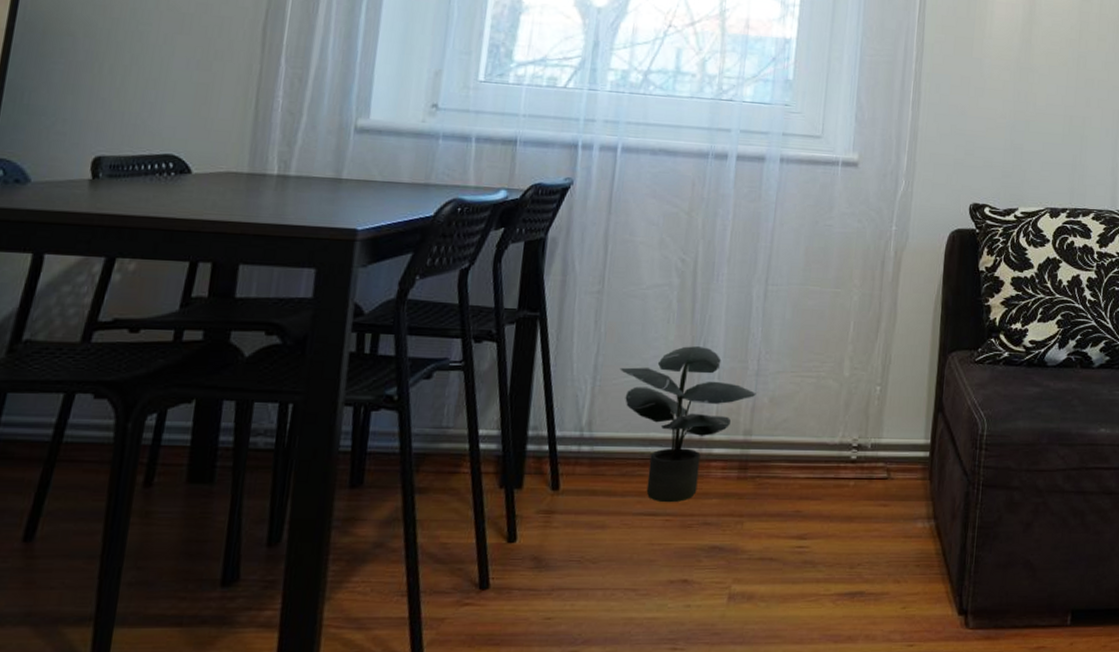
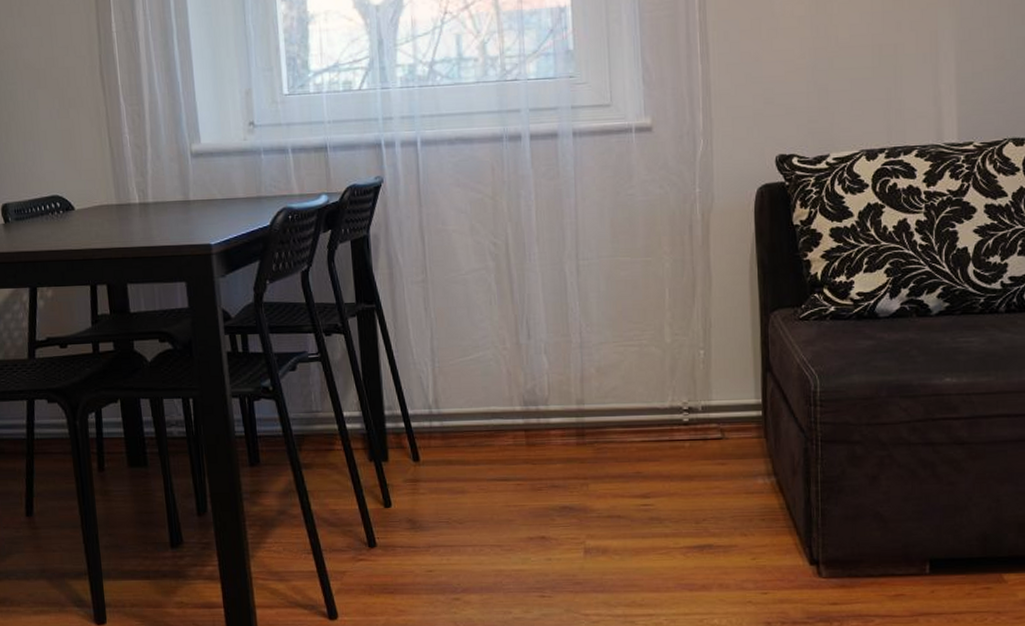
potted plant: present [620,346,756,503] -> none [454,324,583,469]

